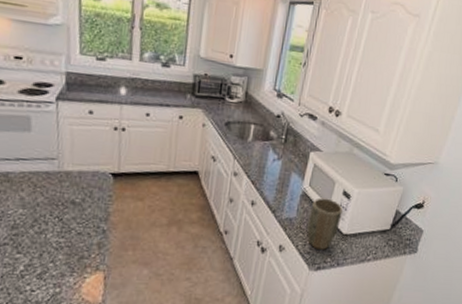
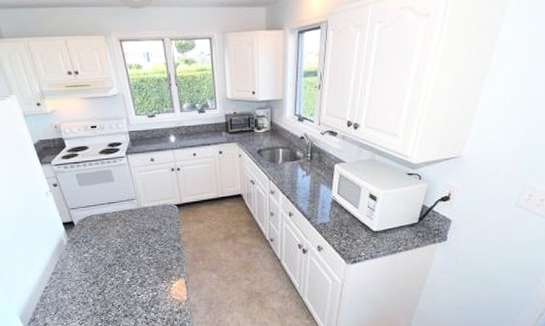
plant pot: present [307,197,343,250] -> none [340,202,371,246]

